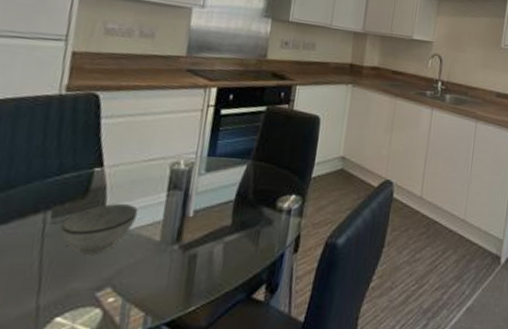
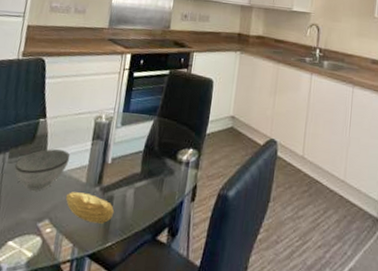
banana: none [133,253,199,286] -> present [65,192,115,224]

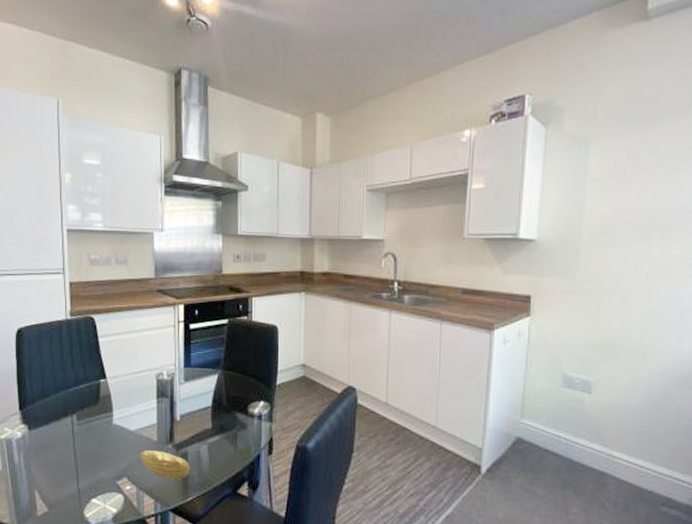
bowl: present [14,149,71,192] -> none [84,409,137,452]

